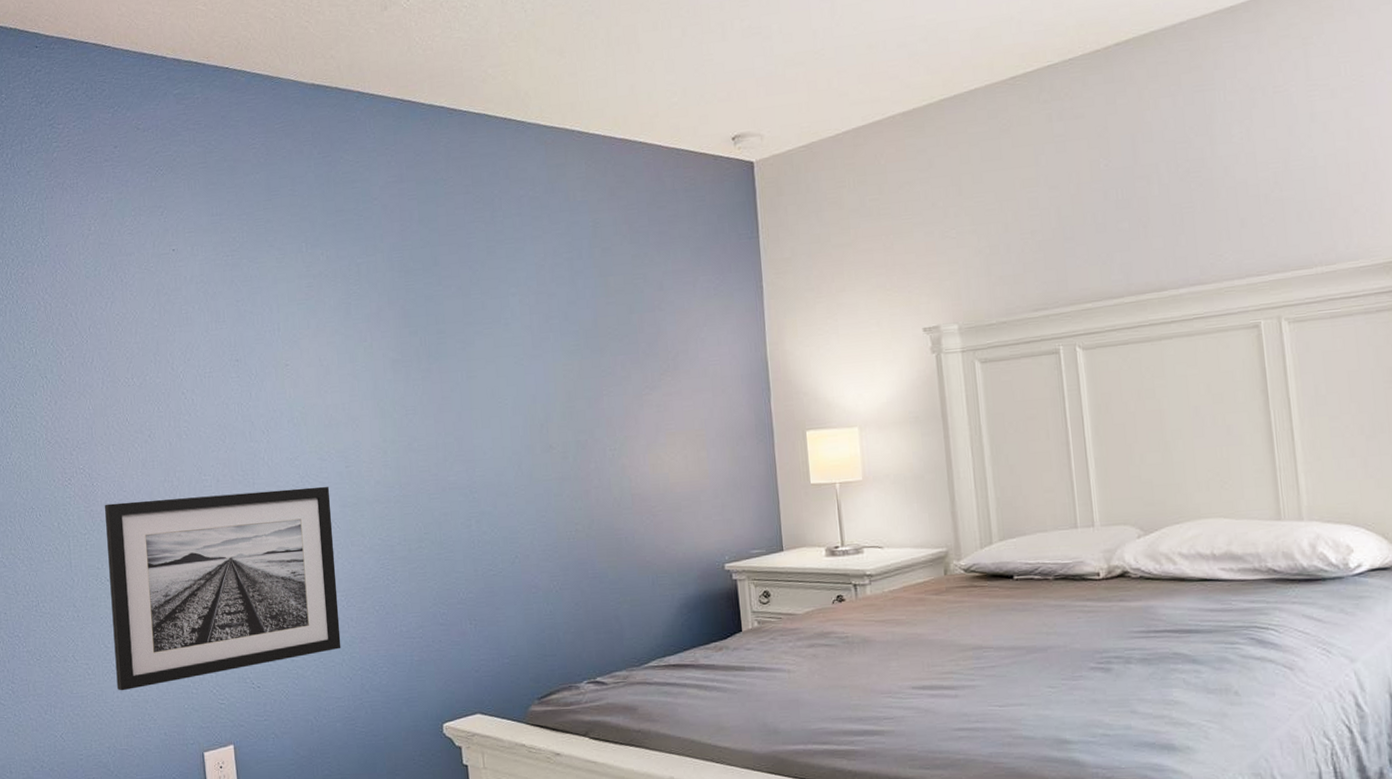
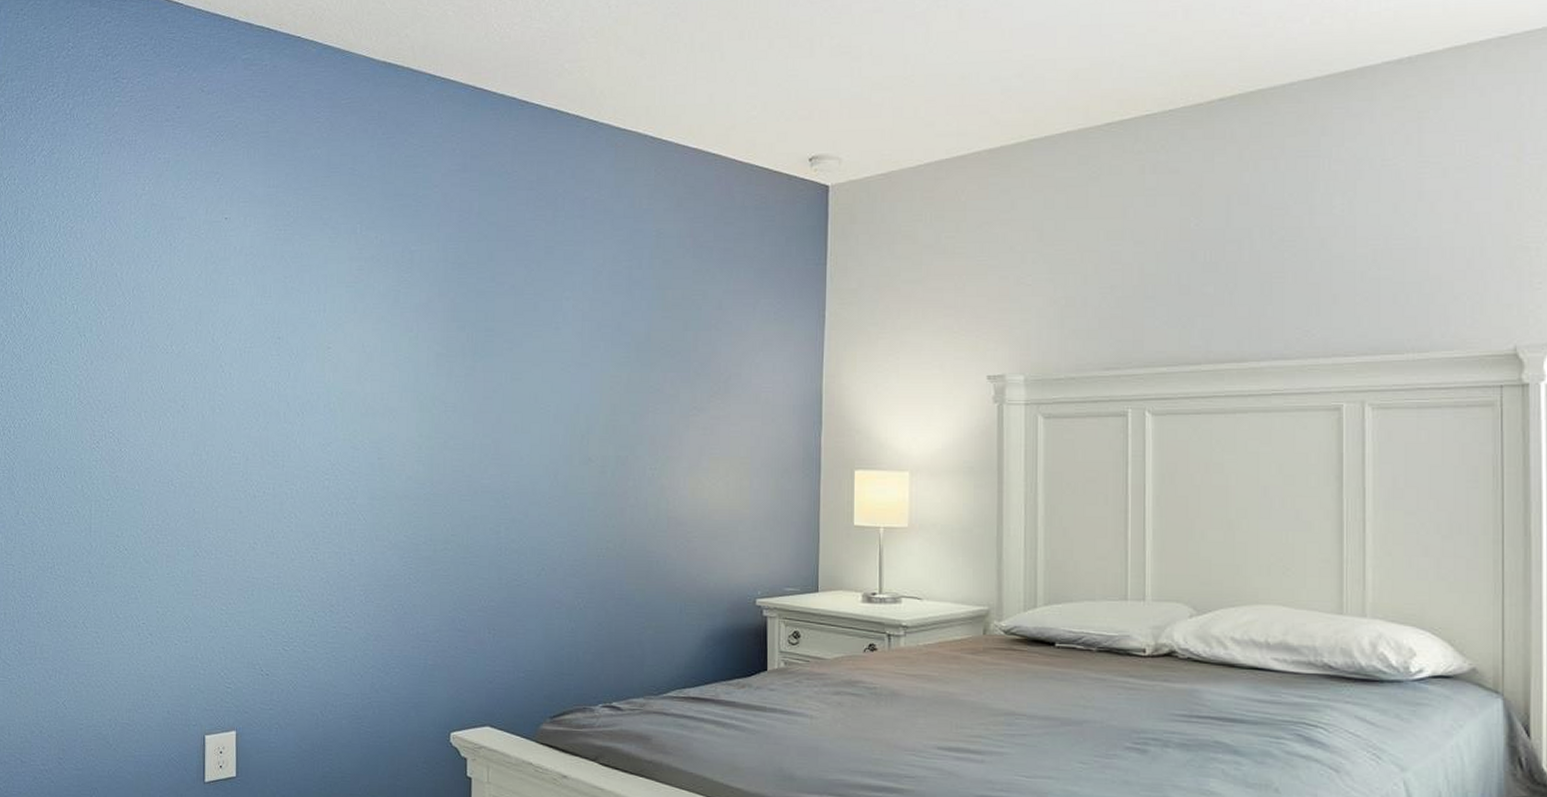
wall art: present [105,486,341,691] -> none [124,471,360,664]

